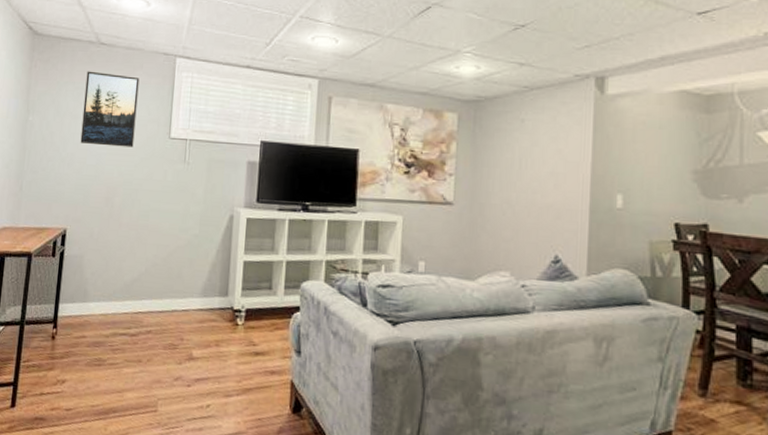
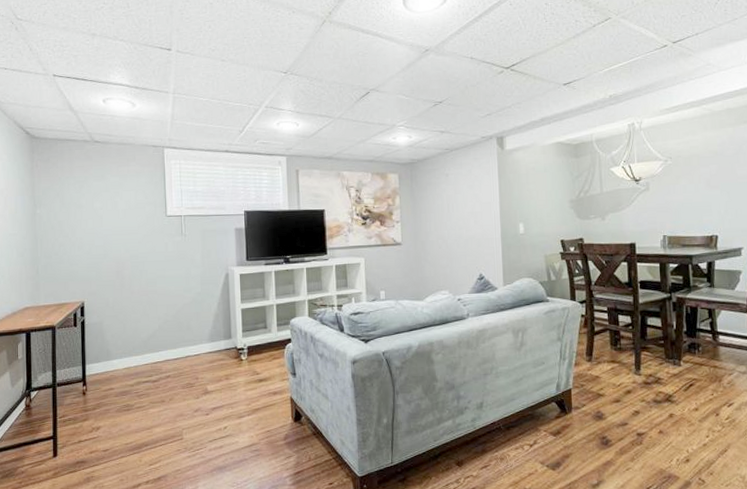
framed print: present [80,71,140,148] -> none [85,166,135,229]

